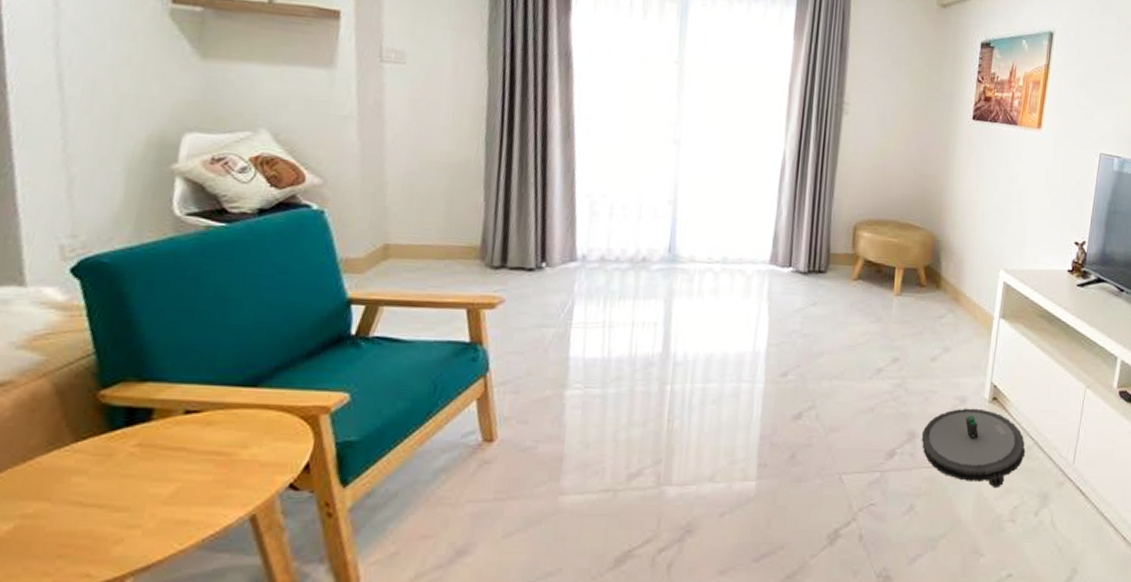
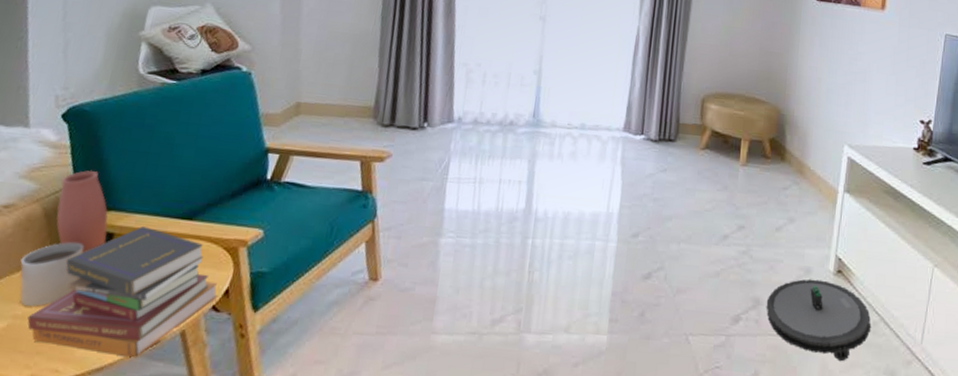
mug: none [26,421,114,502] -> present [19,241,84,306]
books: none [42,398,295,552] -> present [27,226,217,359]
vase: none [72,334,145,434] -> present [56,170,108,253]

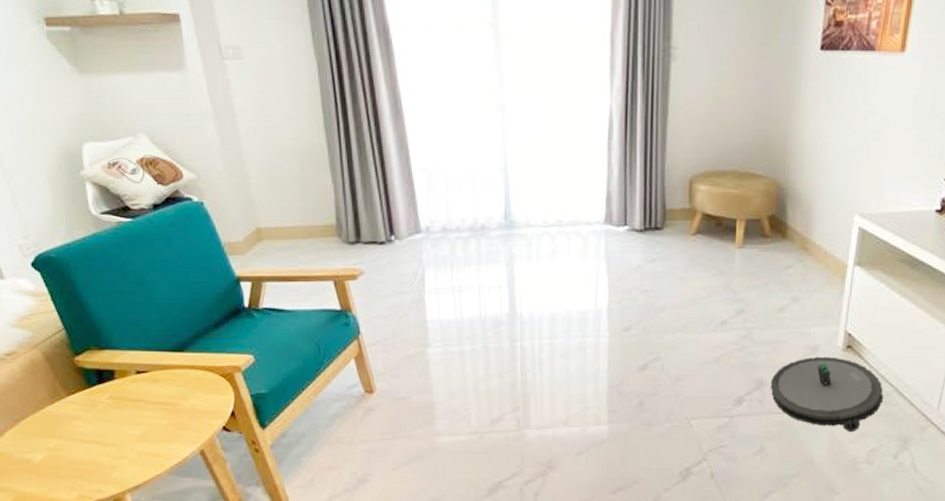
mug: present [19,241,84,306] -> none [37,380,95,439]
books: present [27,226,217,359] -> none [60,362,225,476]
vase: present [56,170,108,253] -> none [50,313,110,390]

